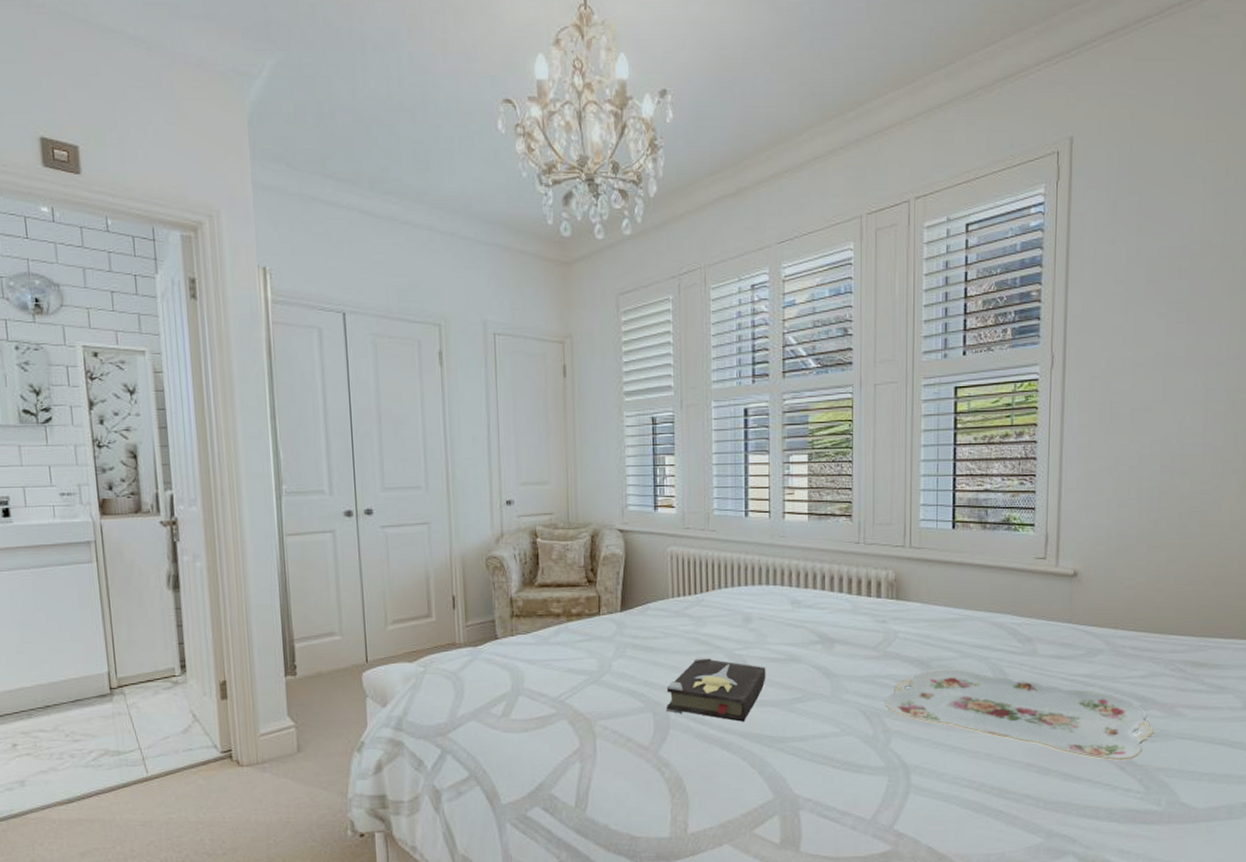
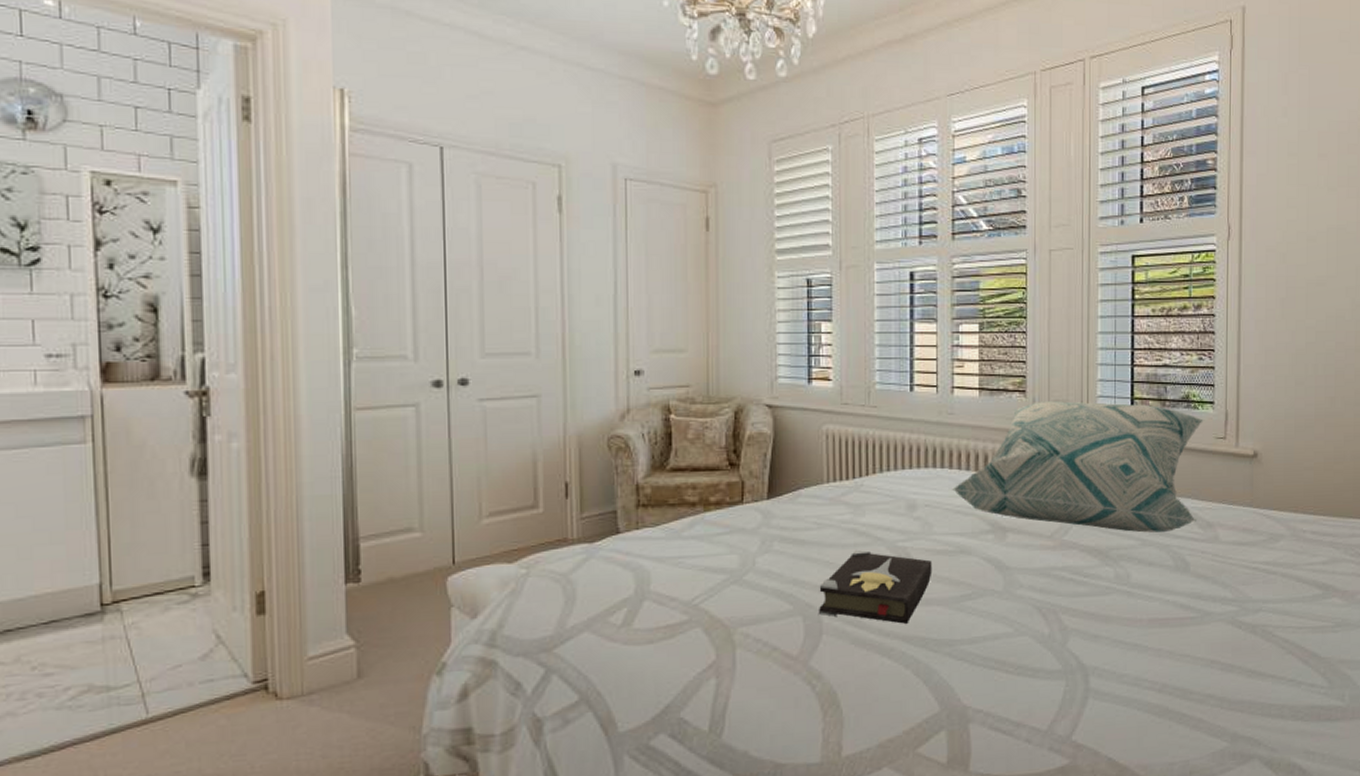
decorative pillow: none [783,524,1025,646] -> present [951,401,1205,533]
serving tray: present [885,668,1155,761] -> none [1062,557,1336,654]

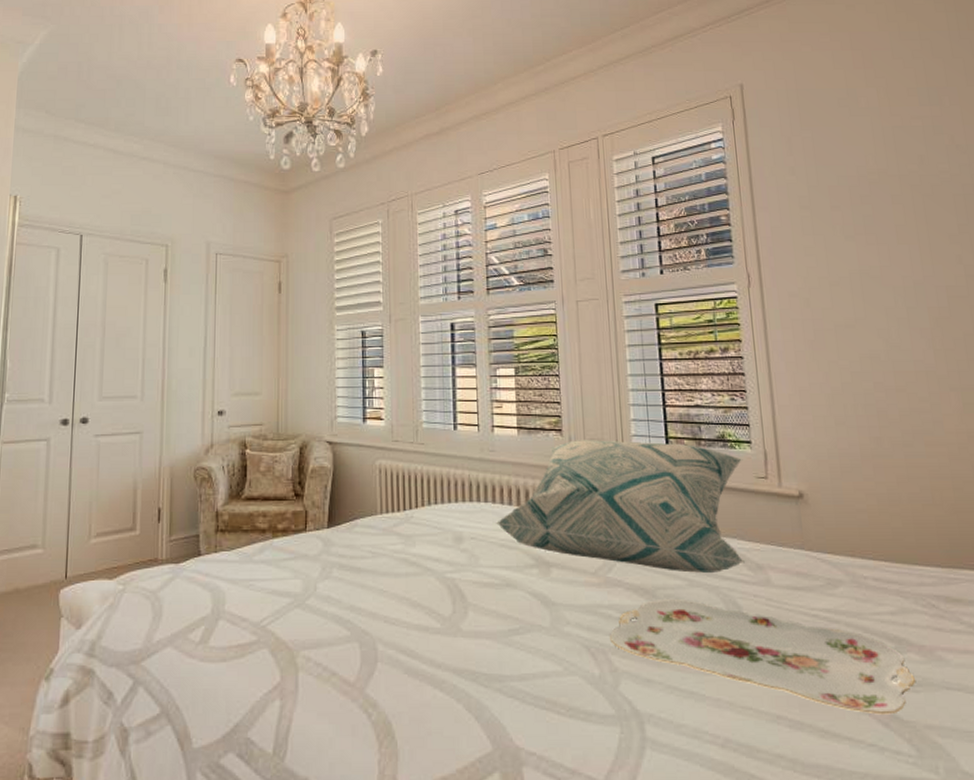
hardback book: present [818,550,933,624] -> none [373,580,480,656]
serving tray: none [1062,557,1336,654] -> present [610,598,916,715]

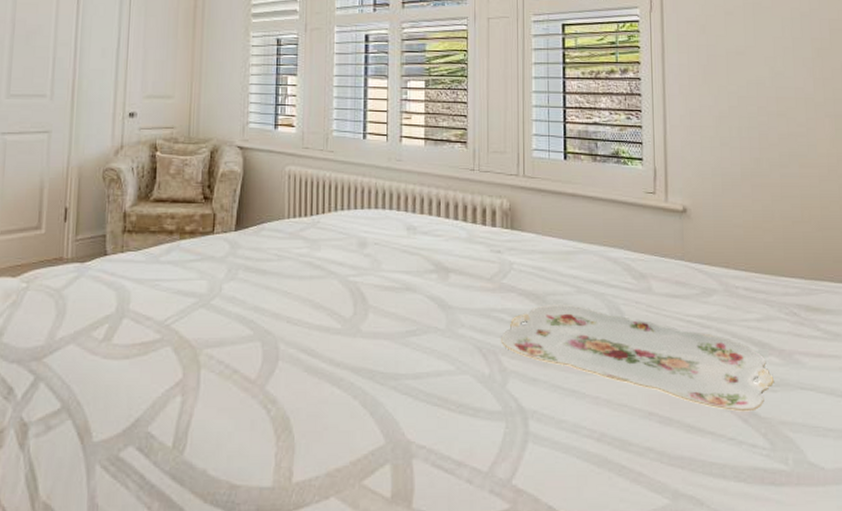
decorative pillow: present [495,440,746,573] -> none [398,152,634,280]

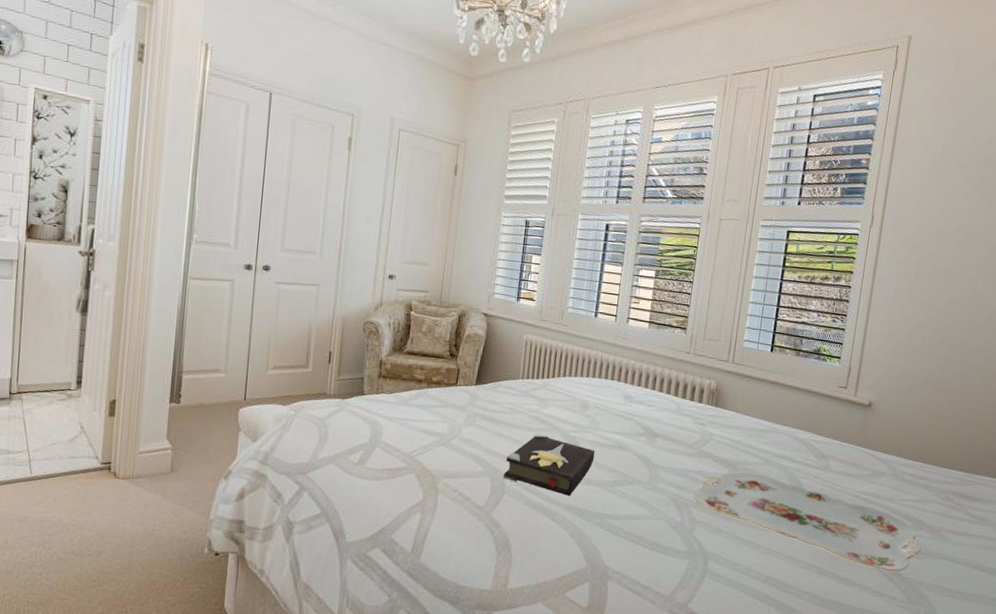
hardback book: none [275,283,380,355] -> present [502,434,595,496]

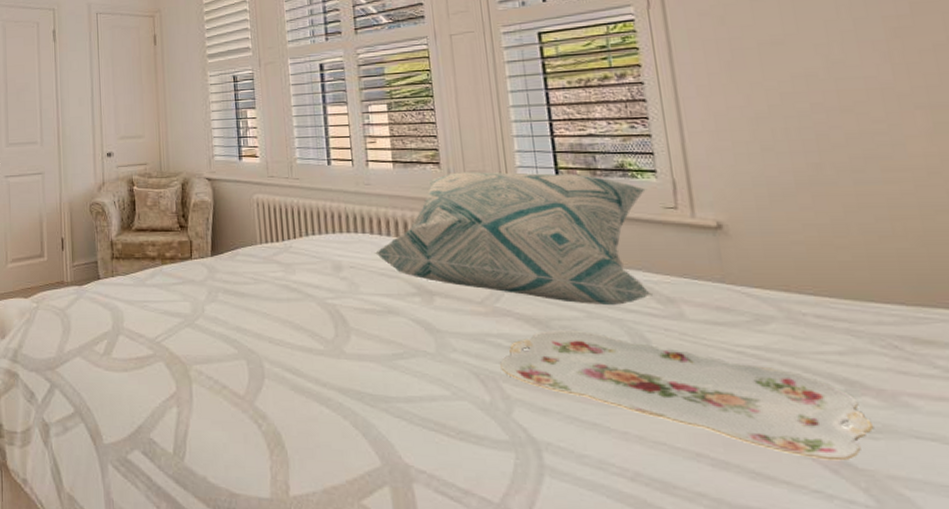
hardback book: present [502,434,595,496] -> none [259,305,363,376]
decorative pillow: none [617,338,831,456] -> present [374,172,654,305]

